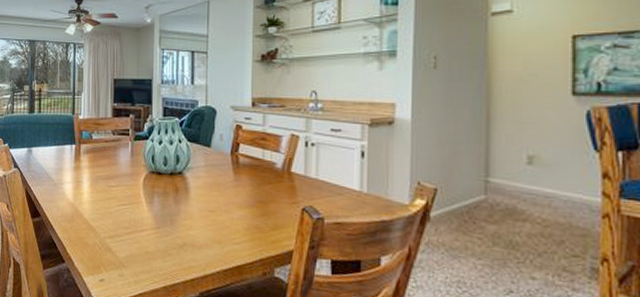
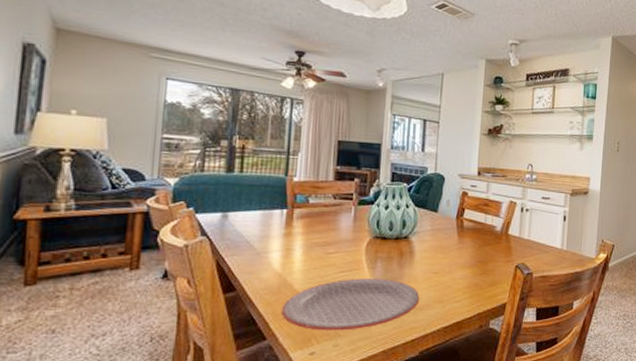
plate: none [75,212,197,262] -> present [281,278,420,331]

